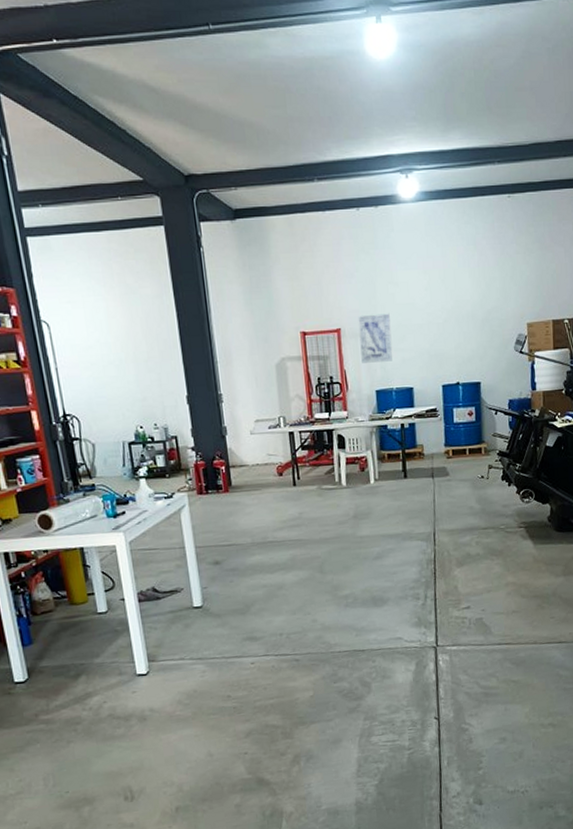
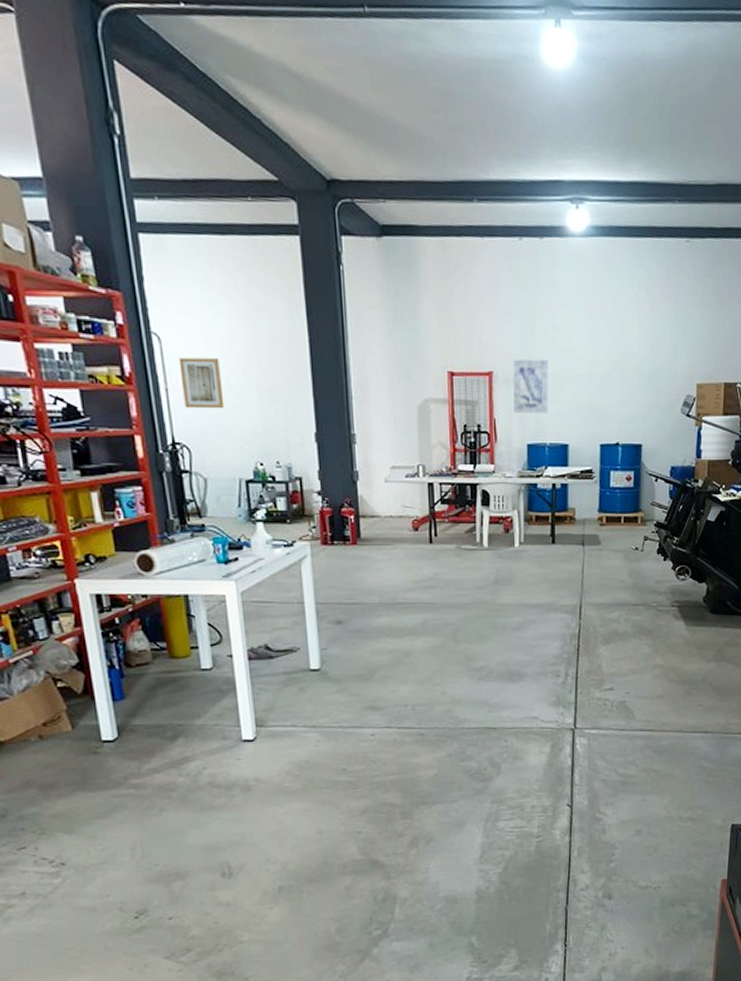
wall art: none [65,338,107,384] -> present [178,357,225,409]

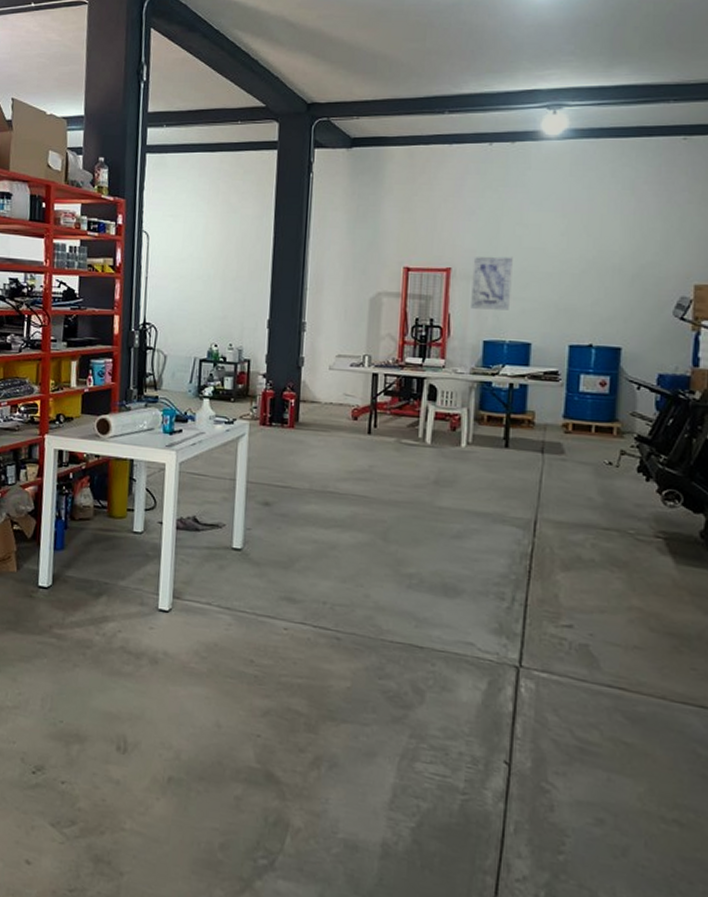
wall art: present [178,357,225,409] -> none [158,251,194,296]

